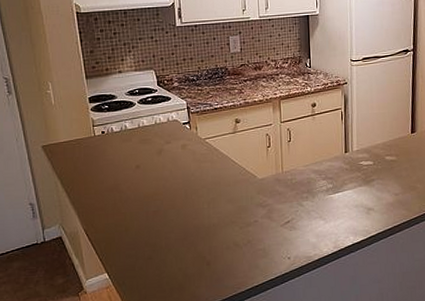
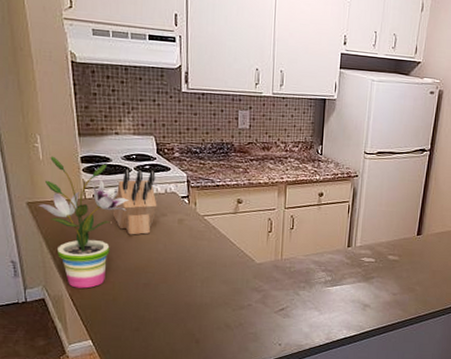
potted plant: none [52,100,134,223] -> present [38,156,129,289]
knife block: none [121,101,161,166] -> present [113,169,157,235]

